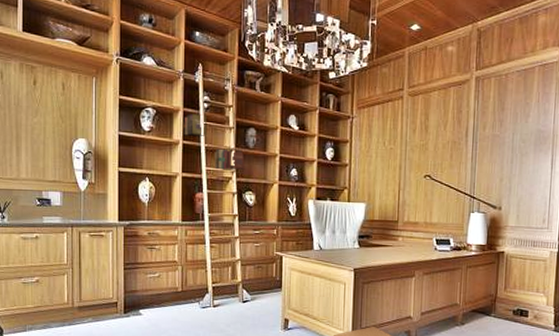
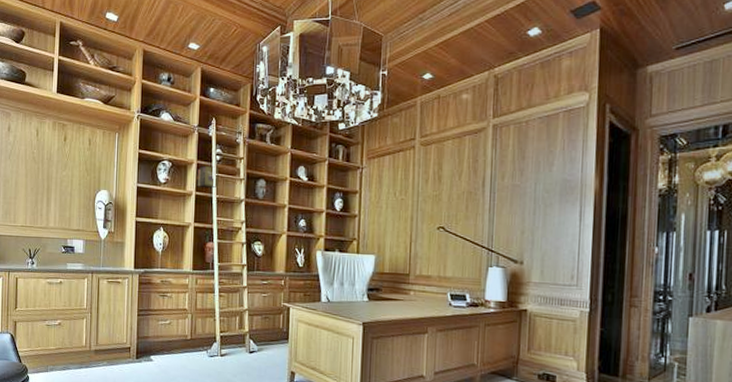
books: present [215,148,245,171] -> none [225,199,254,221]

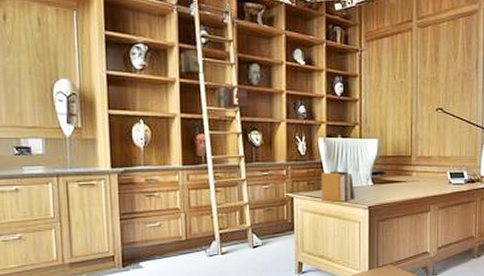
books: none [225,199,254,221] -> present [216,86,249,109]
books: none [316,284,350,316] -> present [321,171,355,202]

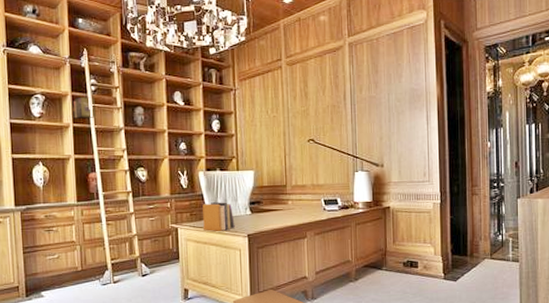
books: present [216,86,249,109] -> none [105,128,135,149]

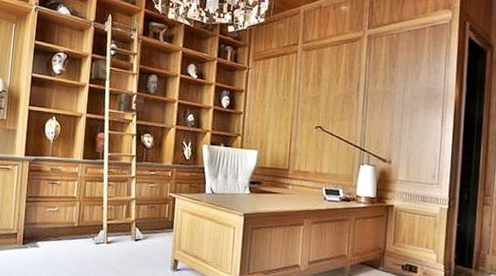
books: none [105,128,135,149] -> present [117,92,146,114]
books: present [203,202,235,231] -> none [201,177,233,207]

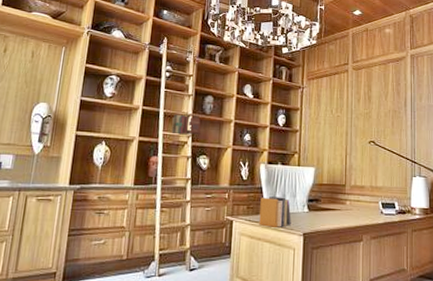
books: present [90,59,113,81] -> none [144,82,167,103]
books: none [201,177,233,207] -> present [259,196,291,227]

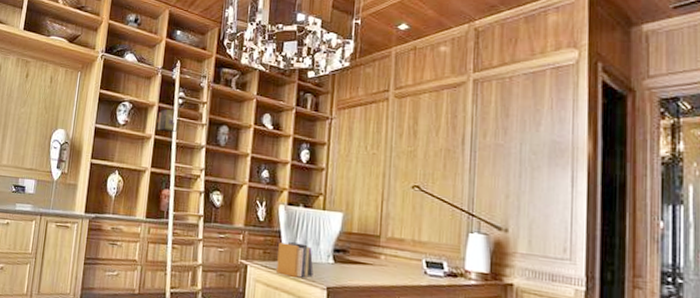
books: none [144,82,167,103] -> present [156,109,180,133]
books: present [171,114,201,135] -> none [184,145,215,169]

